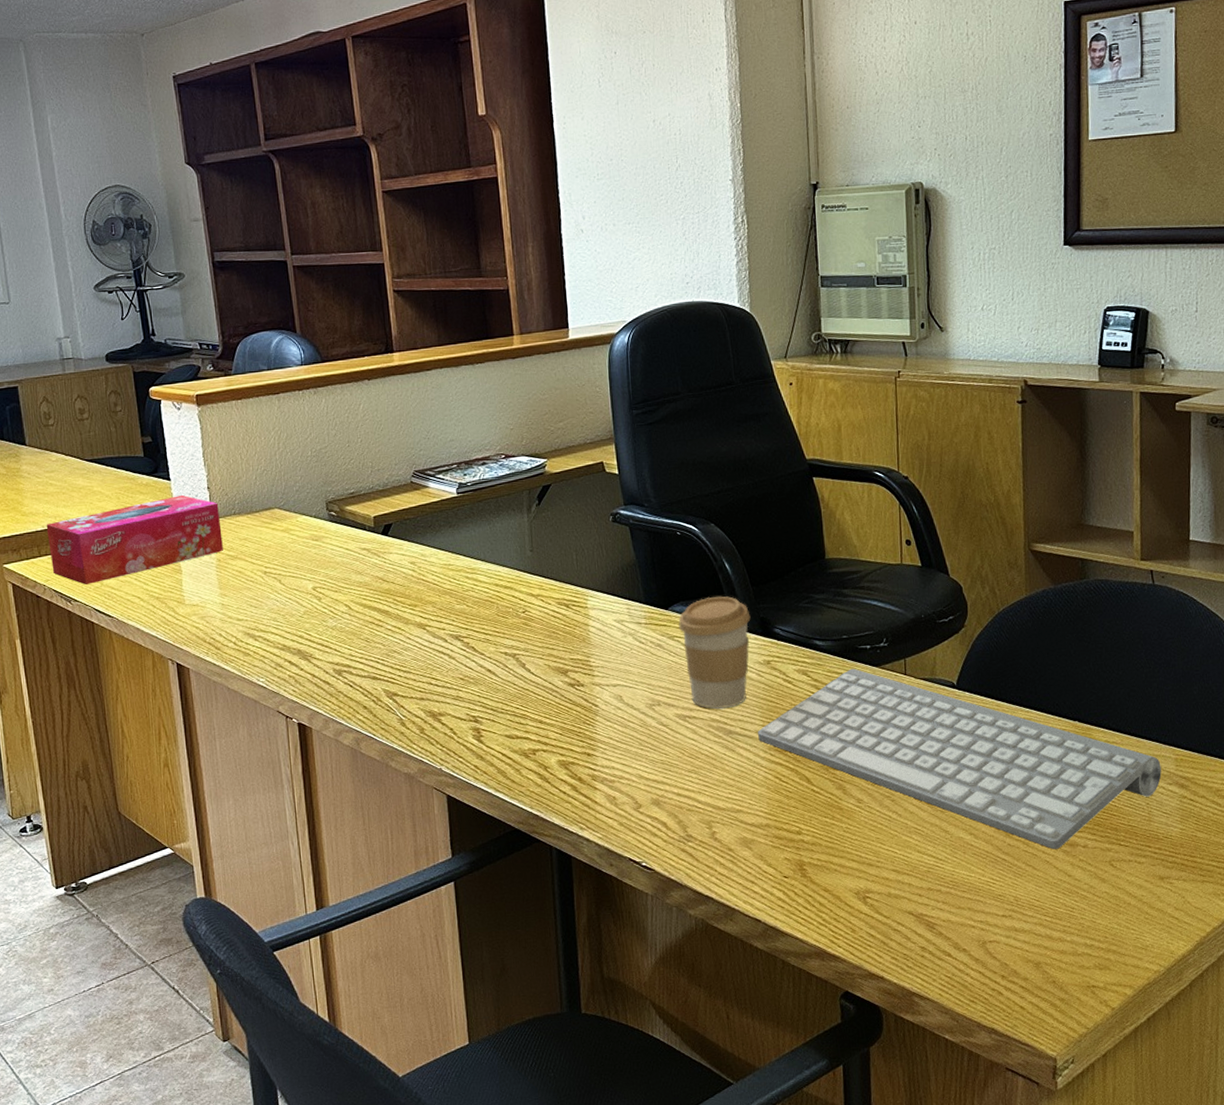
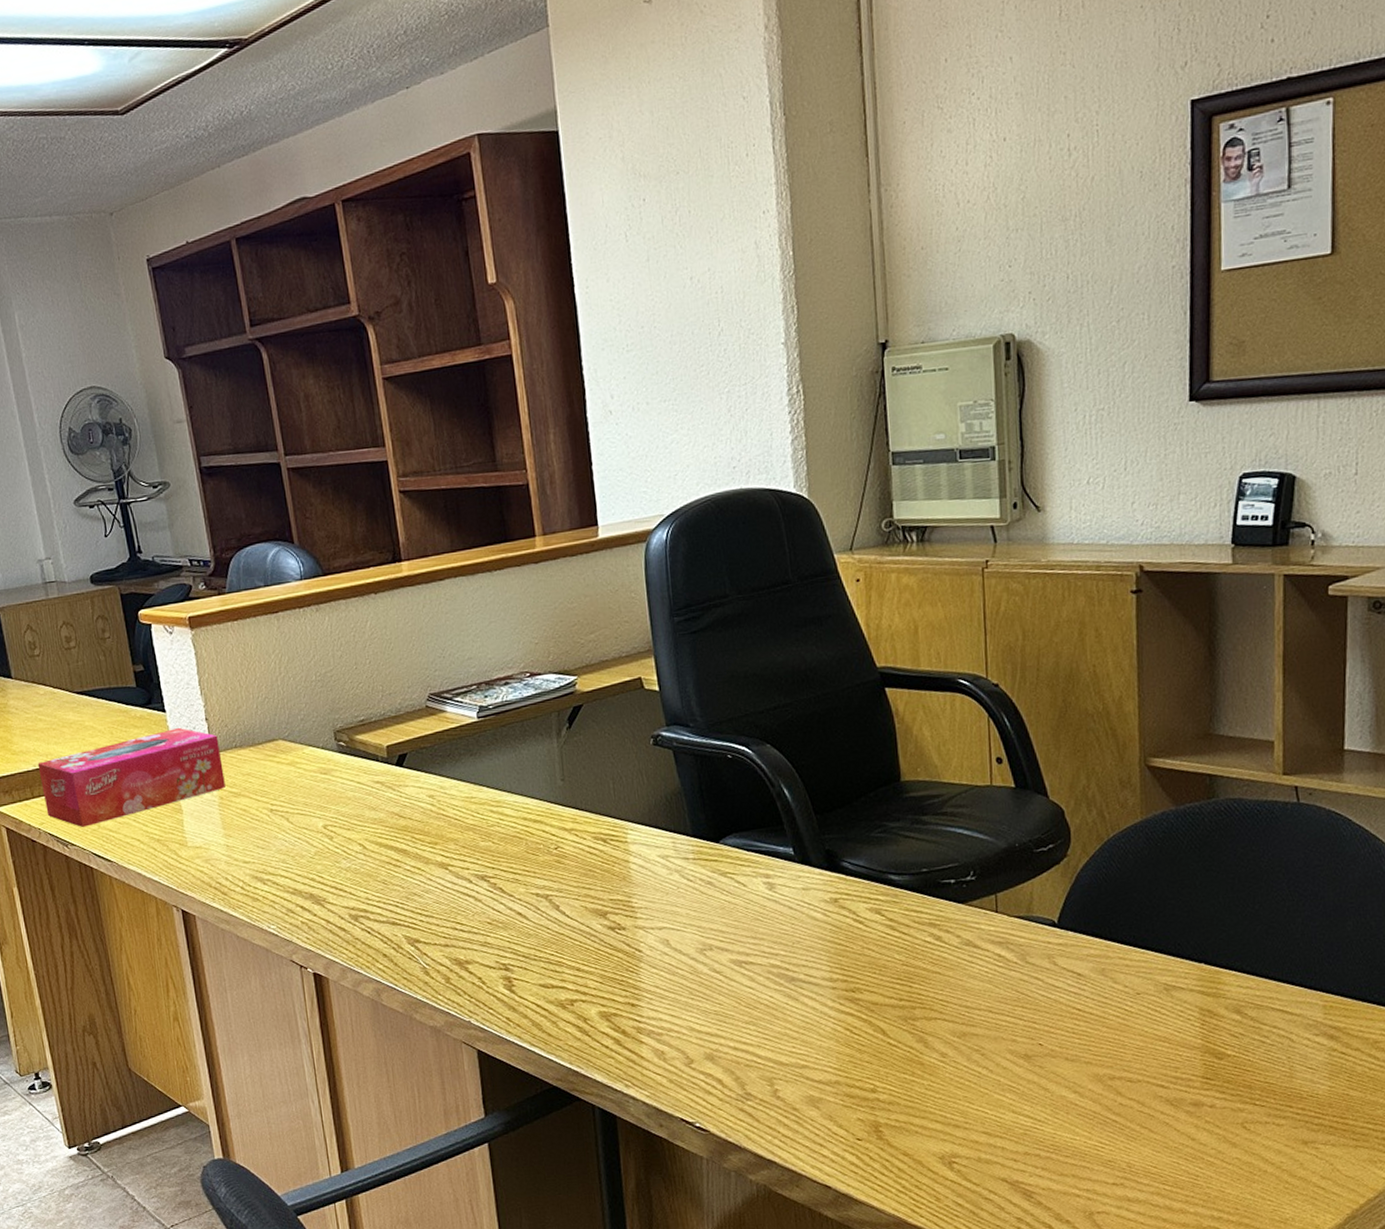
coffee cup: present [678,596,751,710] -> none [731,826,815,954]
computer keyboard: present [758,668,1162,849] -> none [825,905,1306,1110]

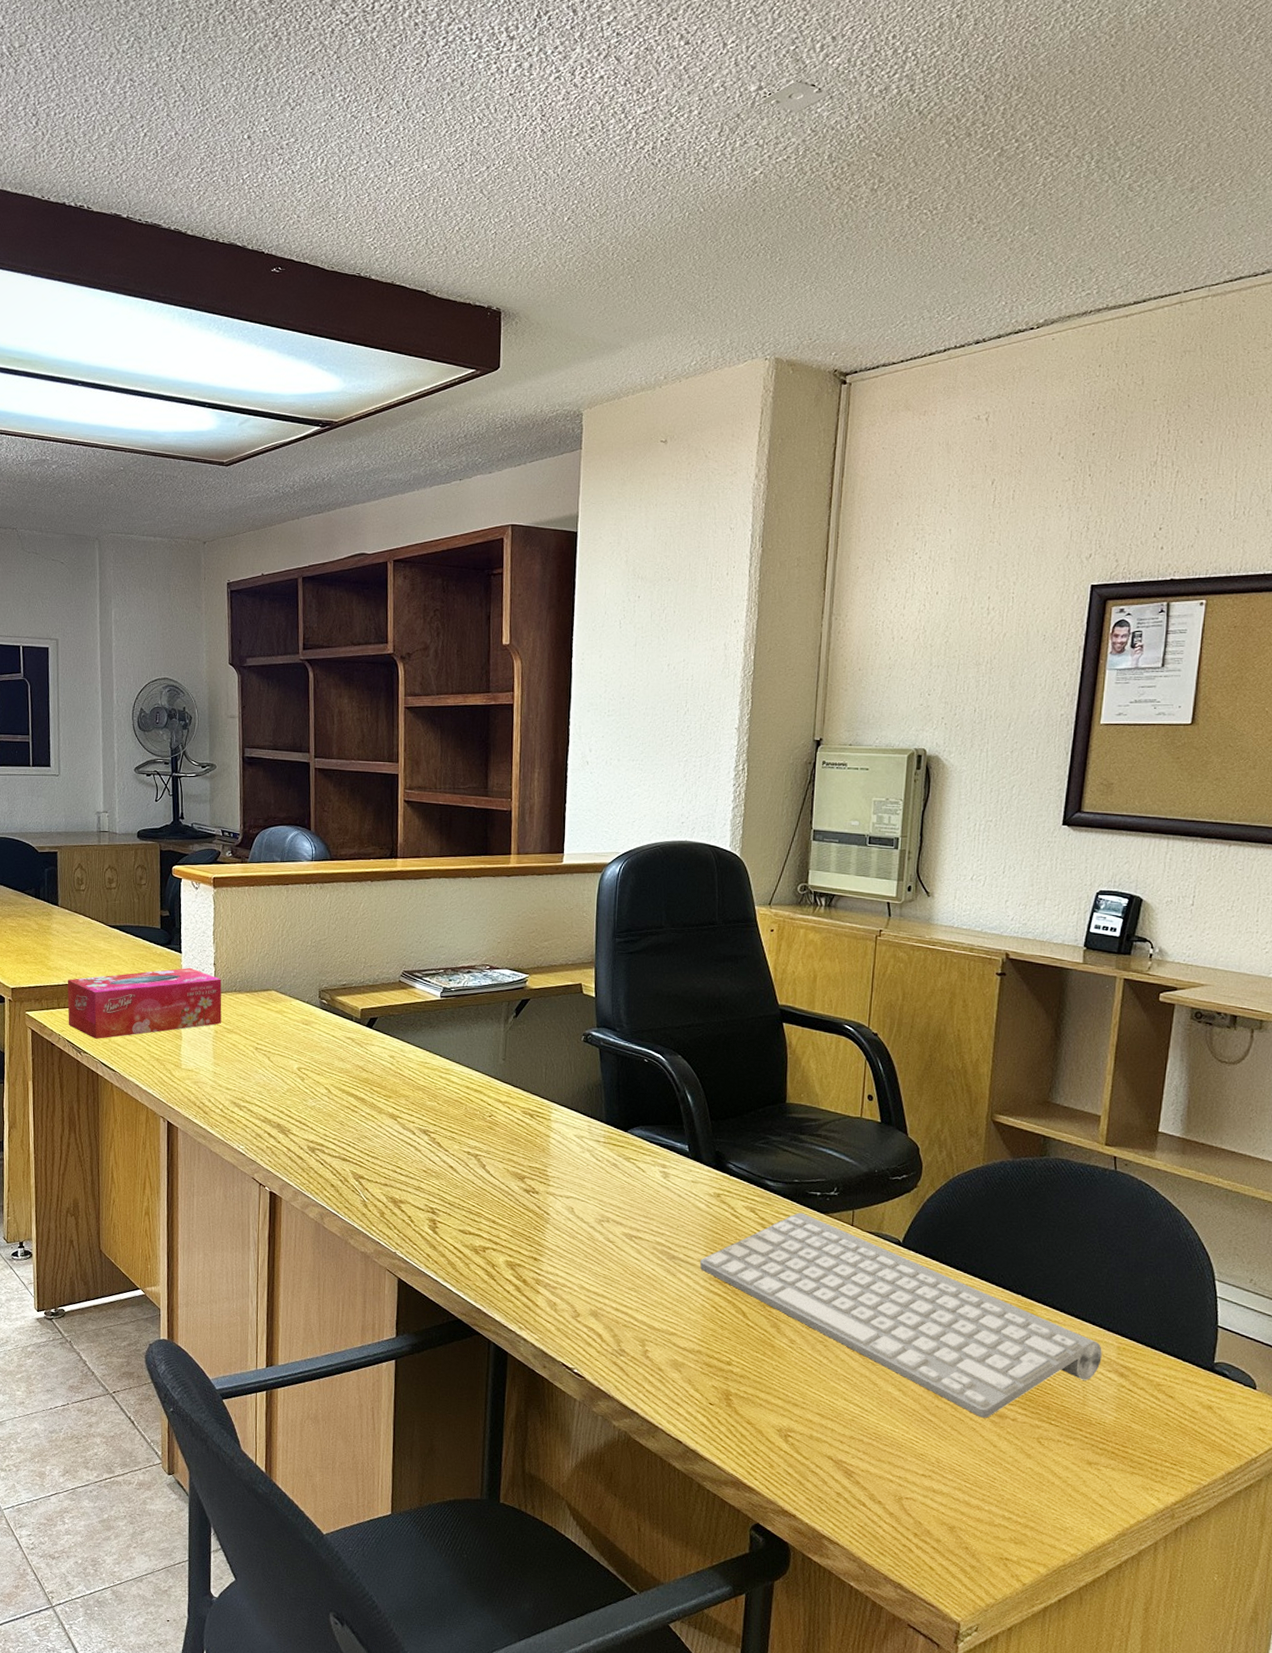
computer keyboard: none [825,905,1306,1110] -> present [700,1212,1102,1418]

